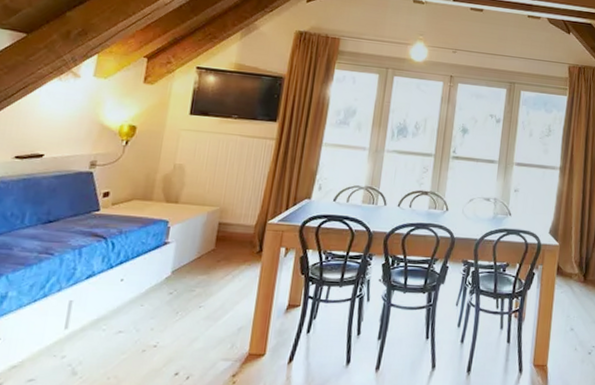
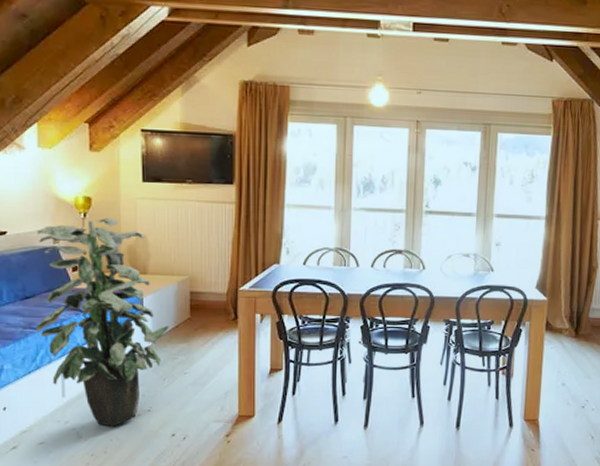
indoor plant: none [51,146,192,363] -> present [35,217,170,427]

